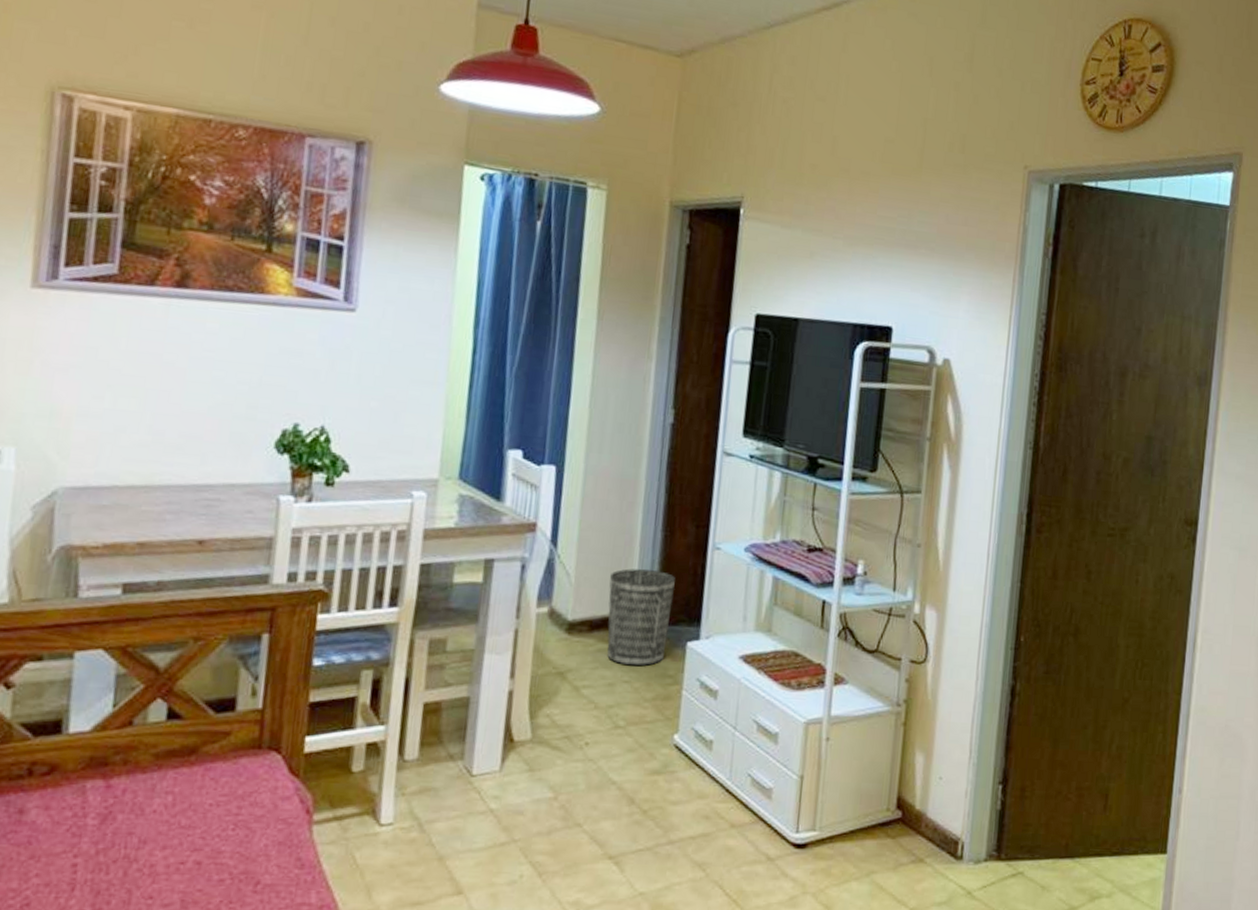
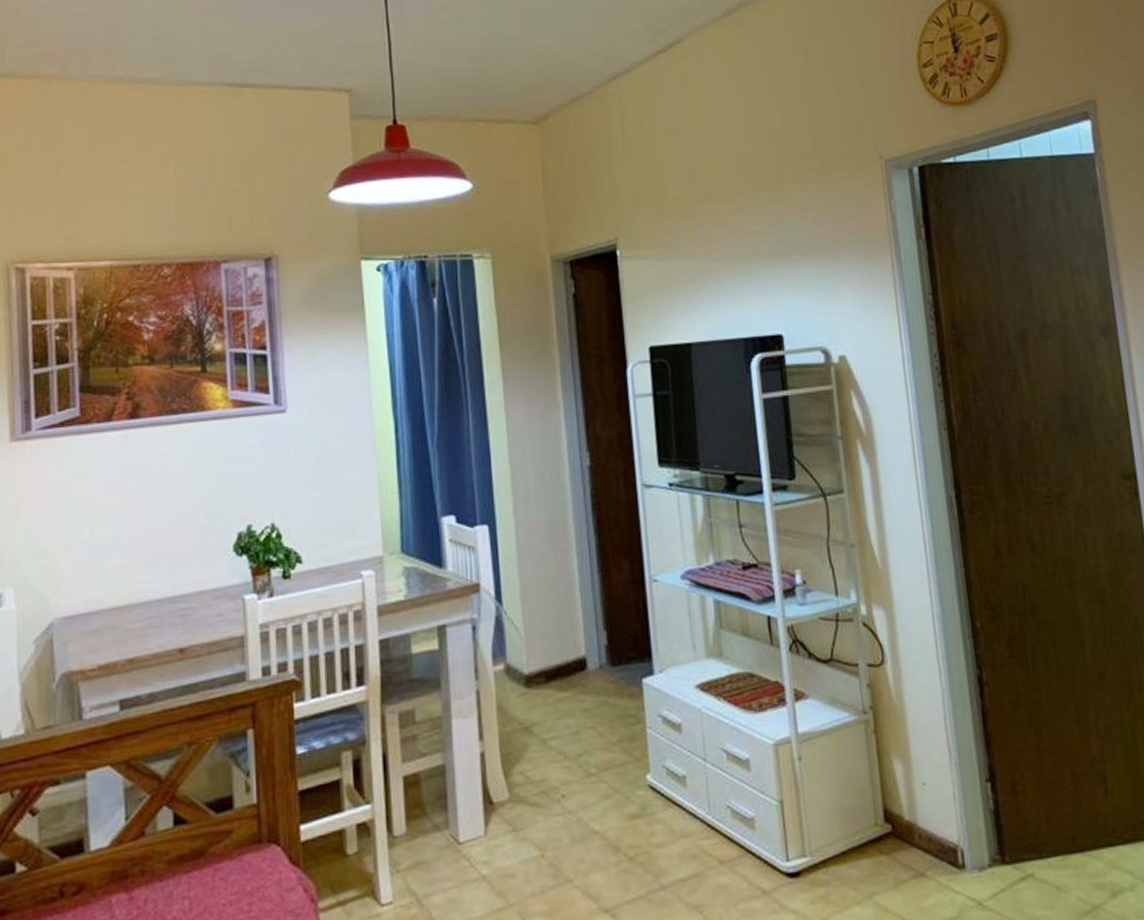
wastebasket: present [607,568,675,666] -> none [557,611,623,711]

